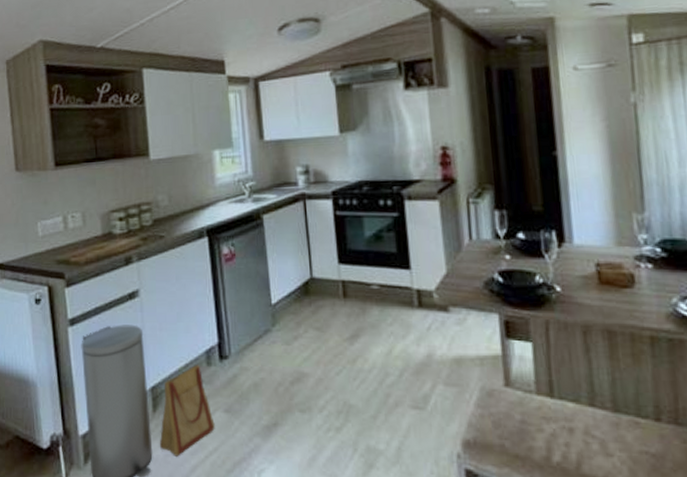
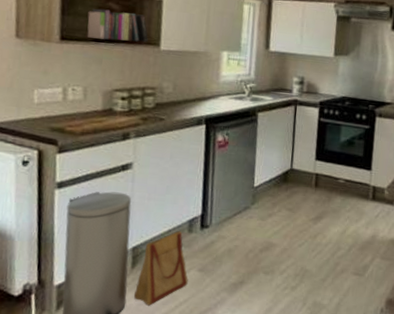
books: none [77,124,137,159] -> present [87,8,148,43]

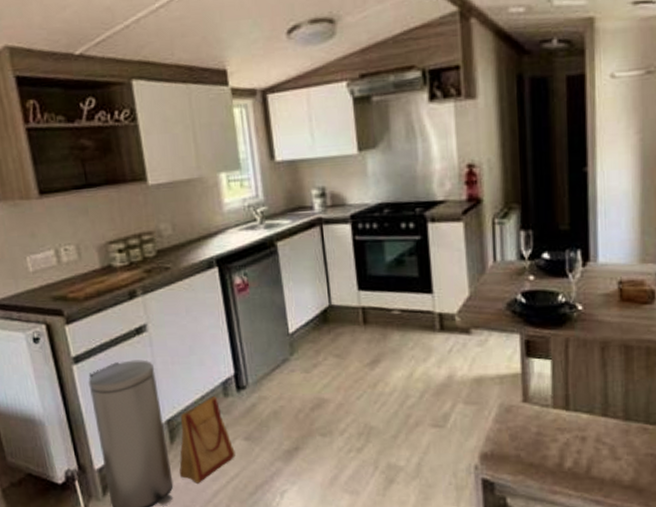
books: present [87,8,148,43] -> none [61,146,132,186]

